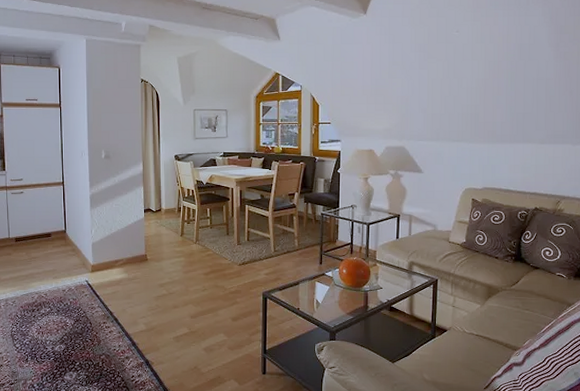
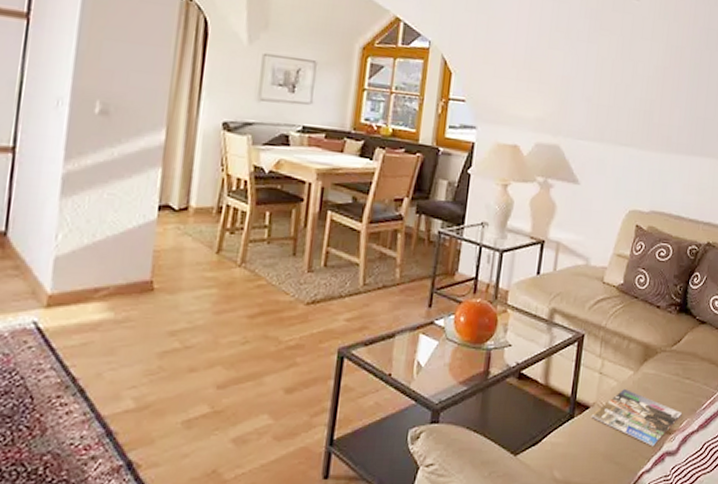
magazine: none [449,318,525,359] -> present [591,389,683,447]

